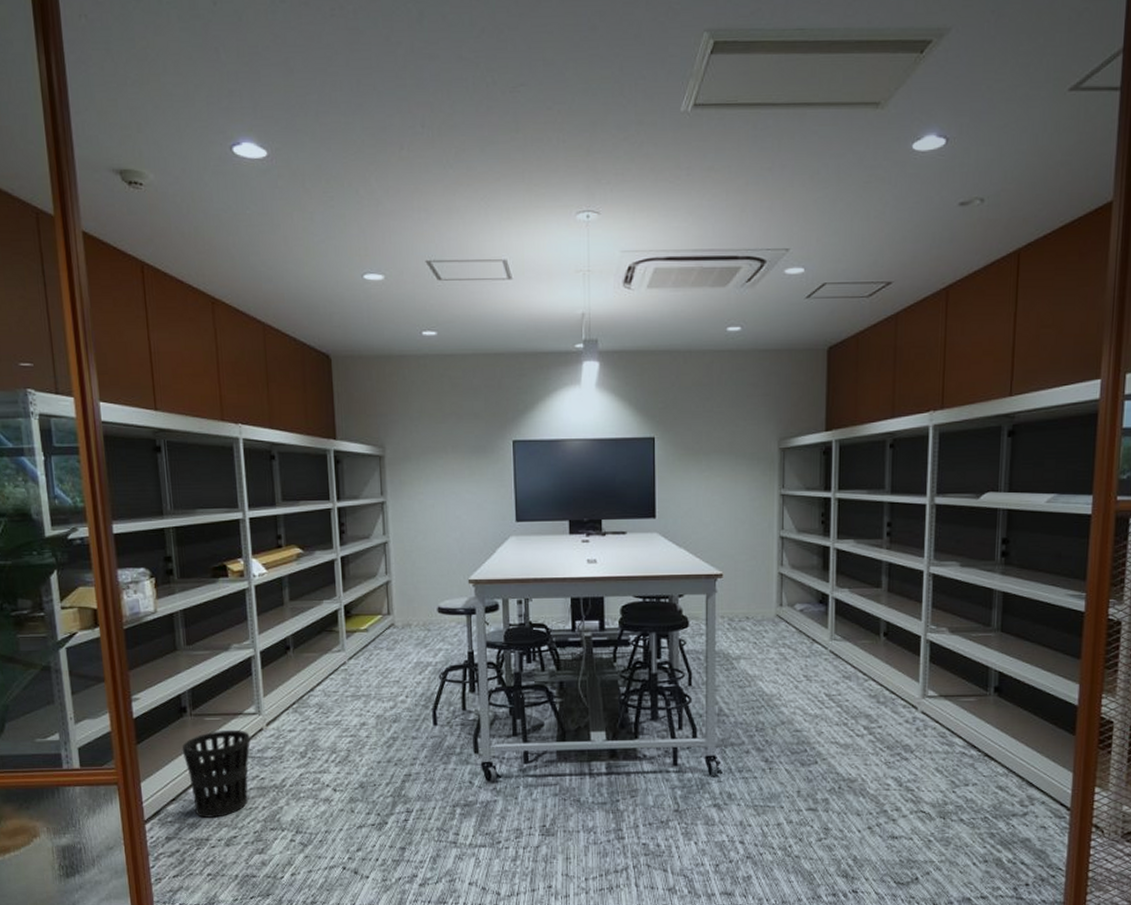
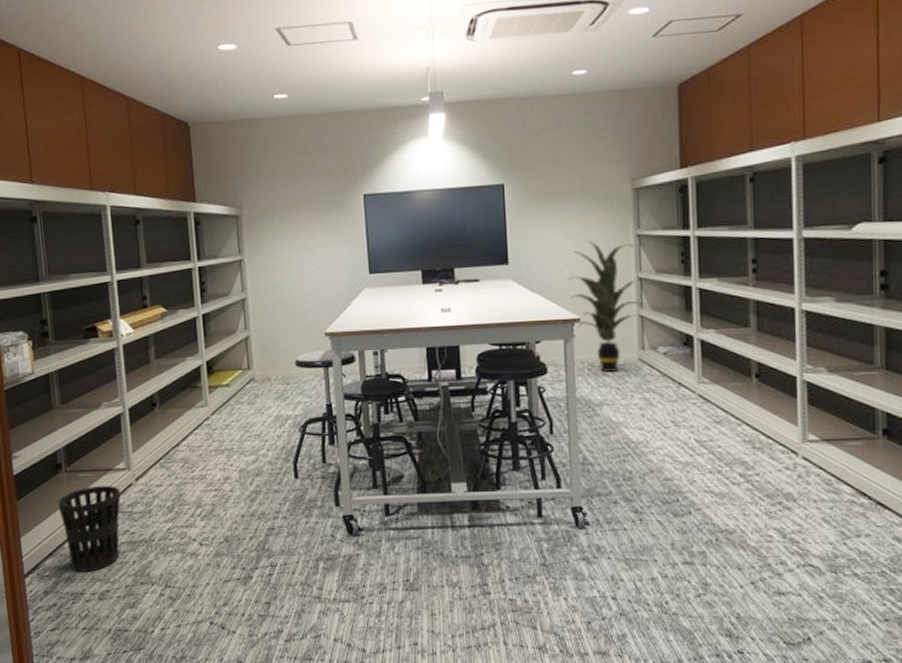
indoor plant: none [713,496,786,627] -> present [568,239,646,372]

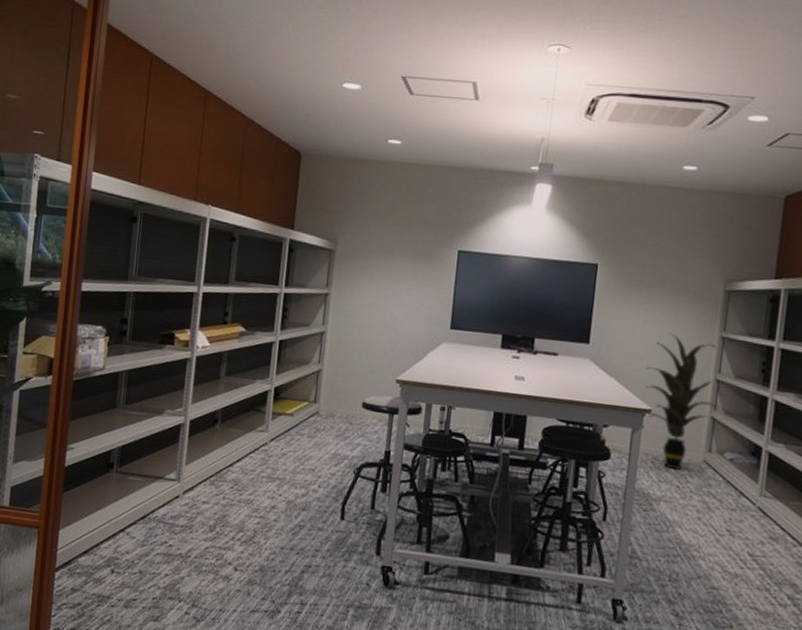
wastebasket: present [58,485,121,572] -> none [102,491,166,577]

